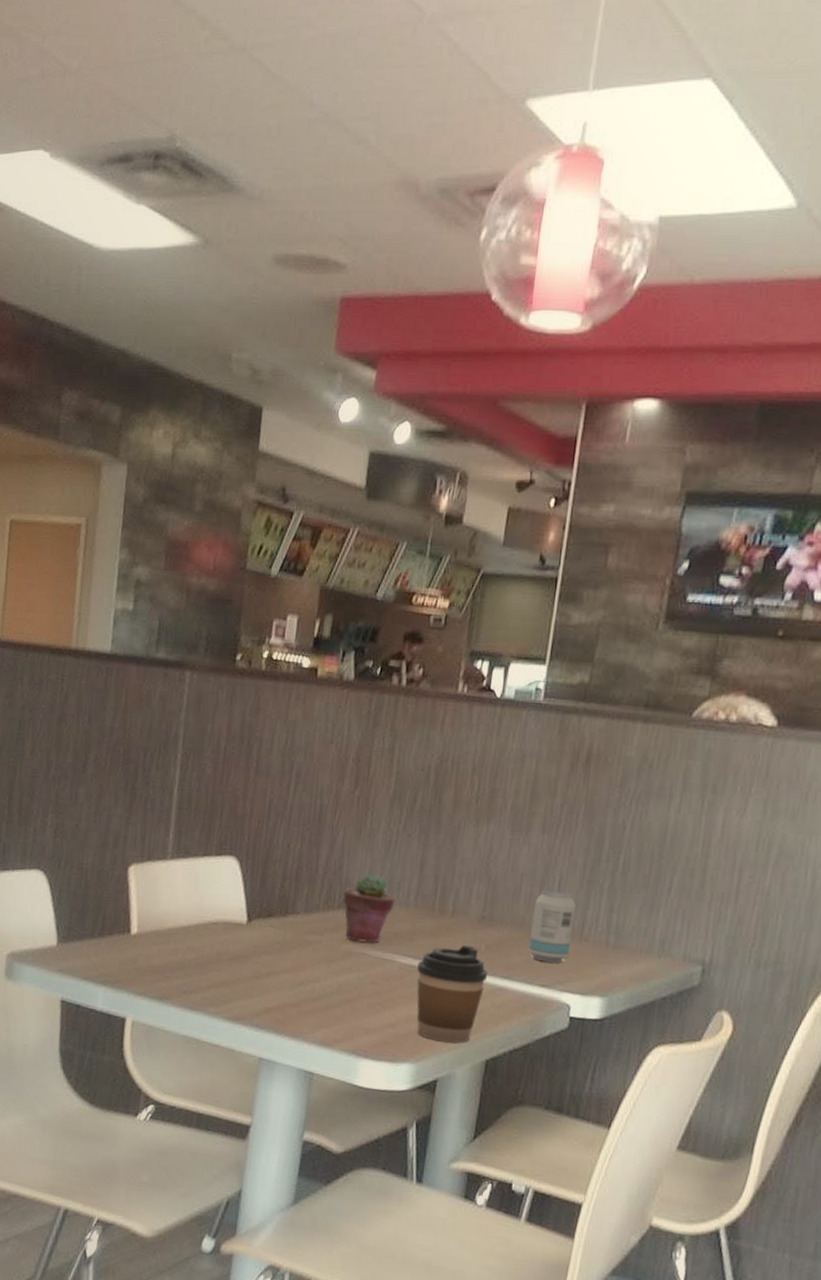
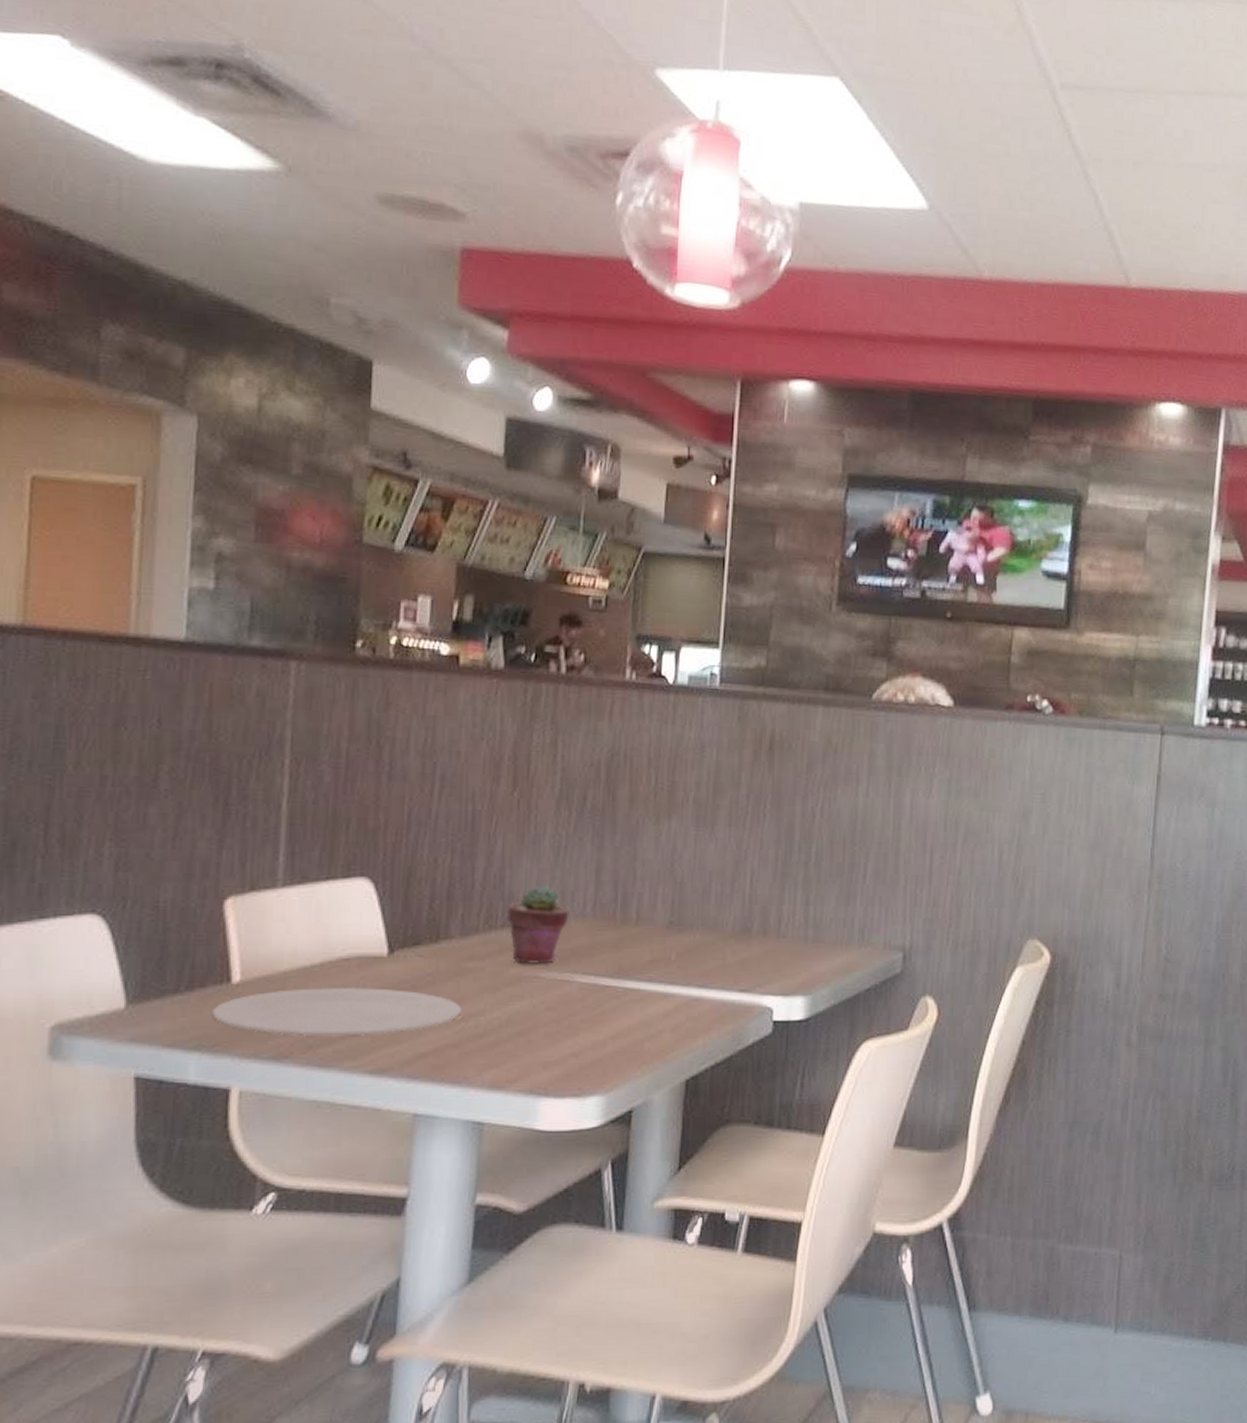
plate: none [115,943,302,989] -> present [212,986,462,1035]
coffee cup: present [417,944,488,1043] -> none [601,954,681,1066]
beverage can: present [528,890,576,963] -> none [723,887,771,965]

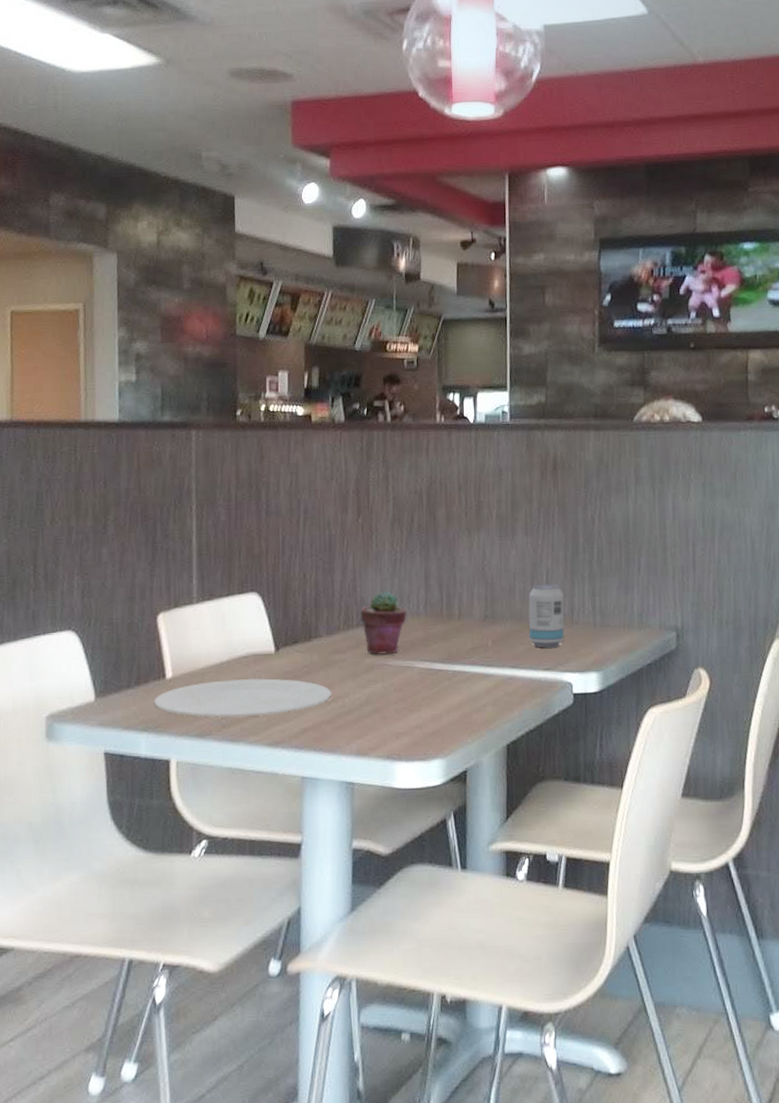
beverage can: none [723,887,771,965] -> present [528,584,565,648]

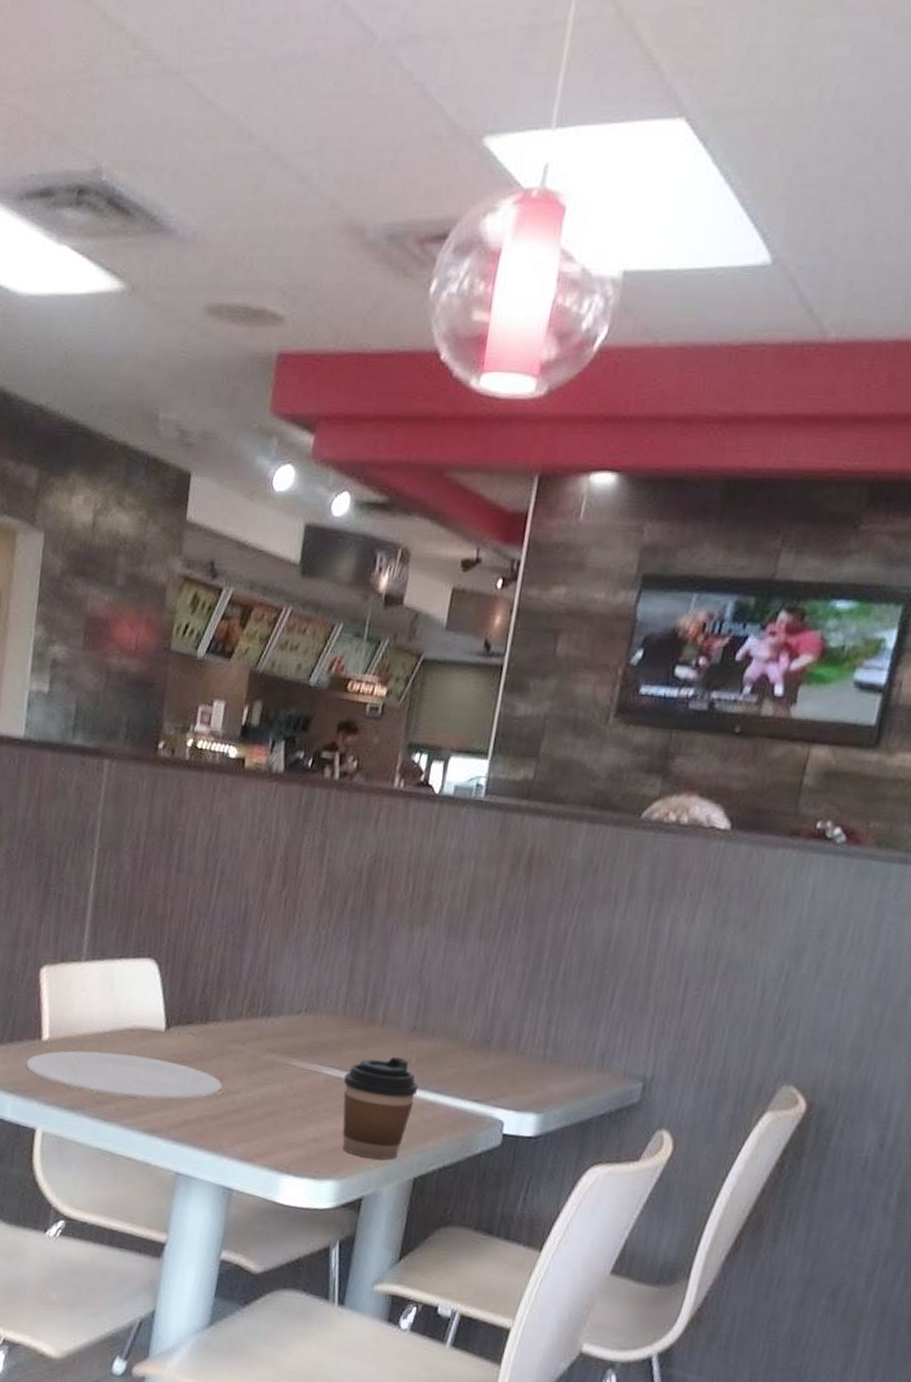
potted succulent: present [360,591,407,655] -> none [267,979,322,1053]
coffee cup: none [435,643,498,734] -> present [342,1056,419,1160]
beverage can: present [528,584,565,648] -> none [461,999,513,1077]

